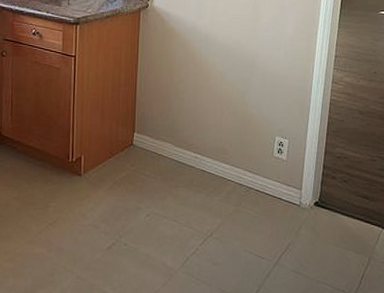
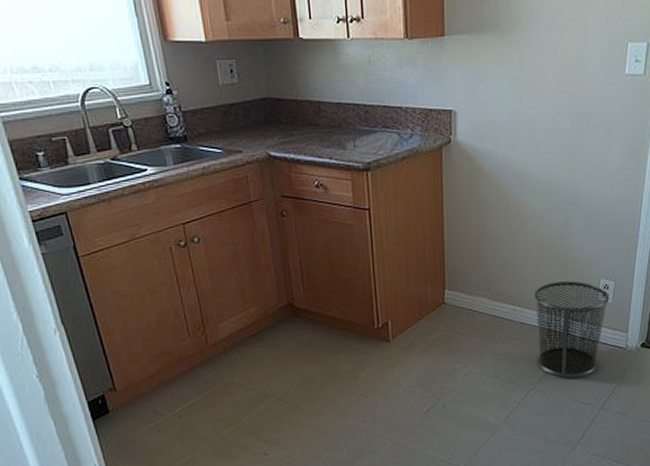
trash can: none [214,135,284,229] -> present [534,281,610,378]

